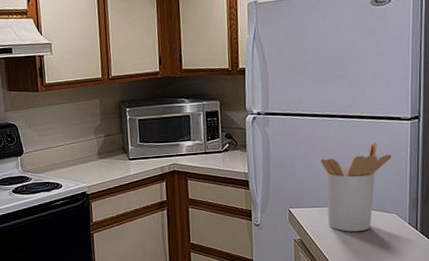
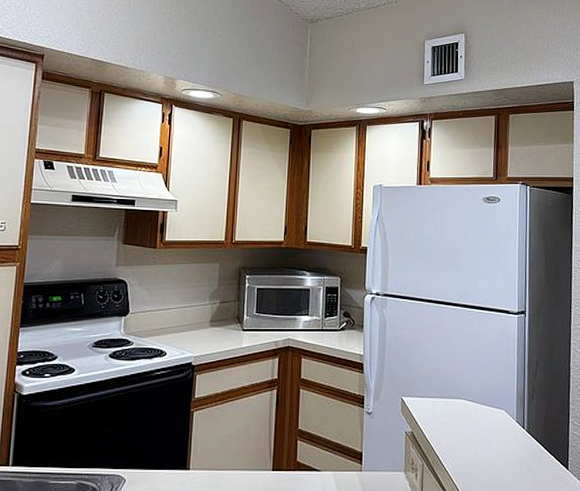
utensil holder: present [321,143,392,232] -> none [435,334,501,428]

